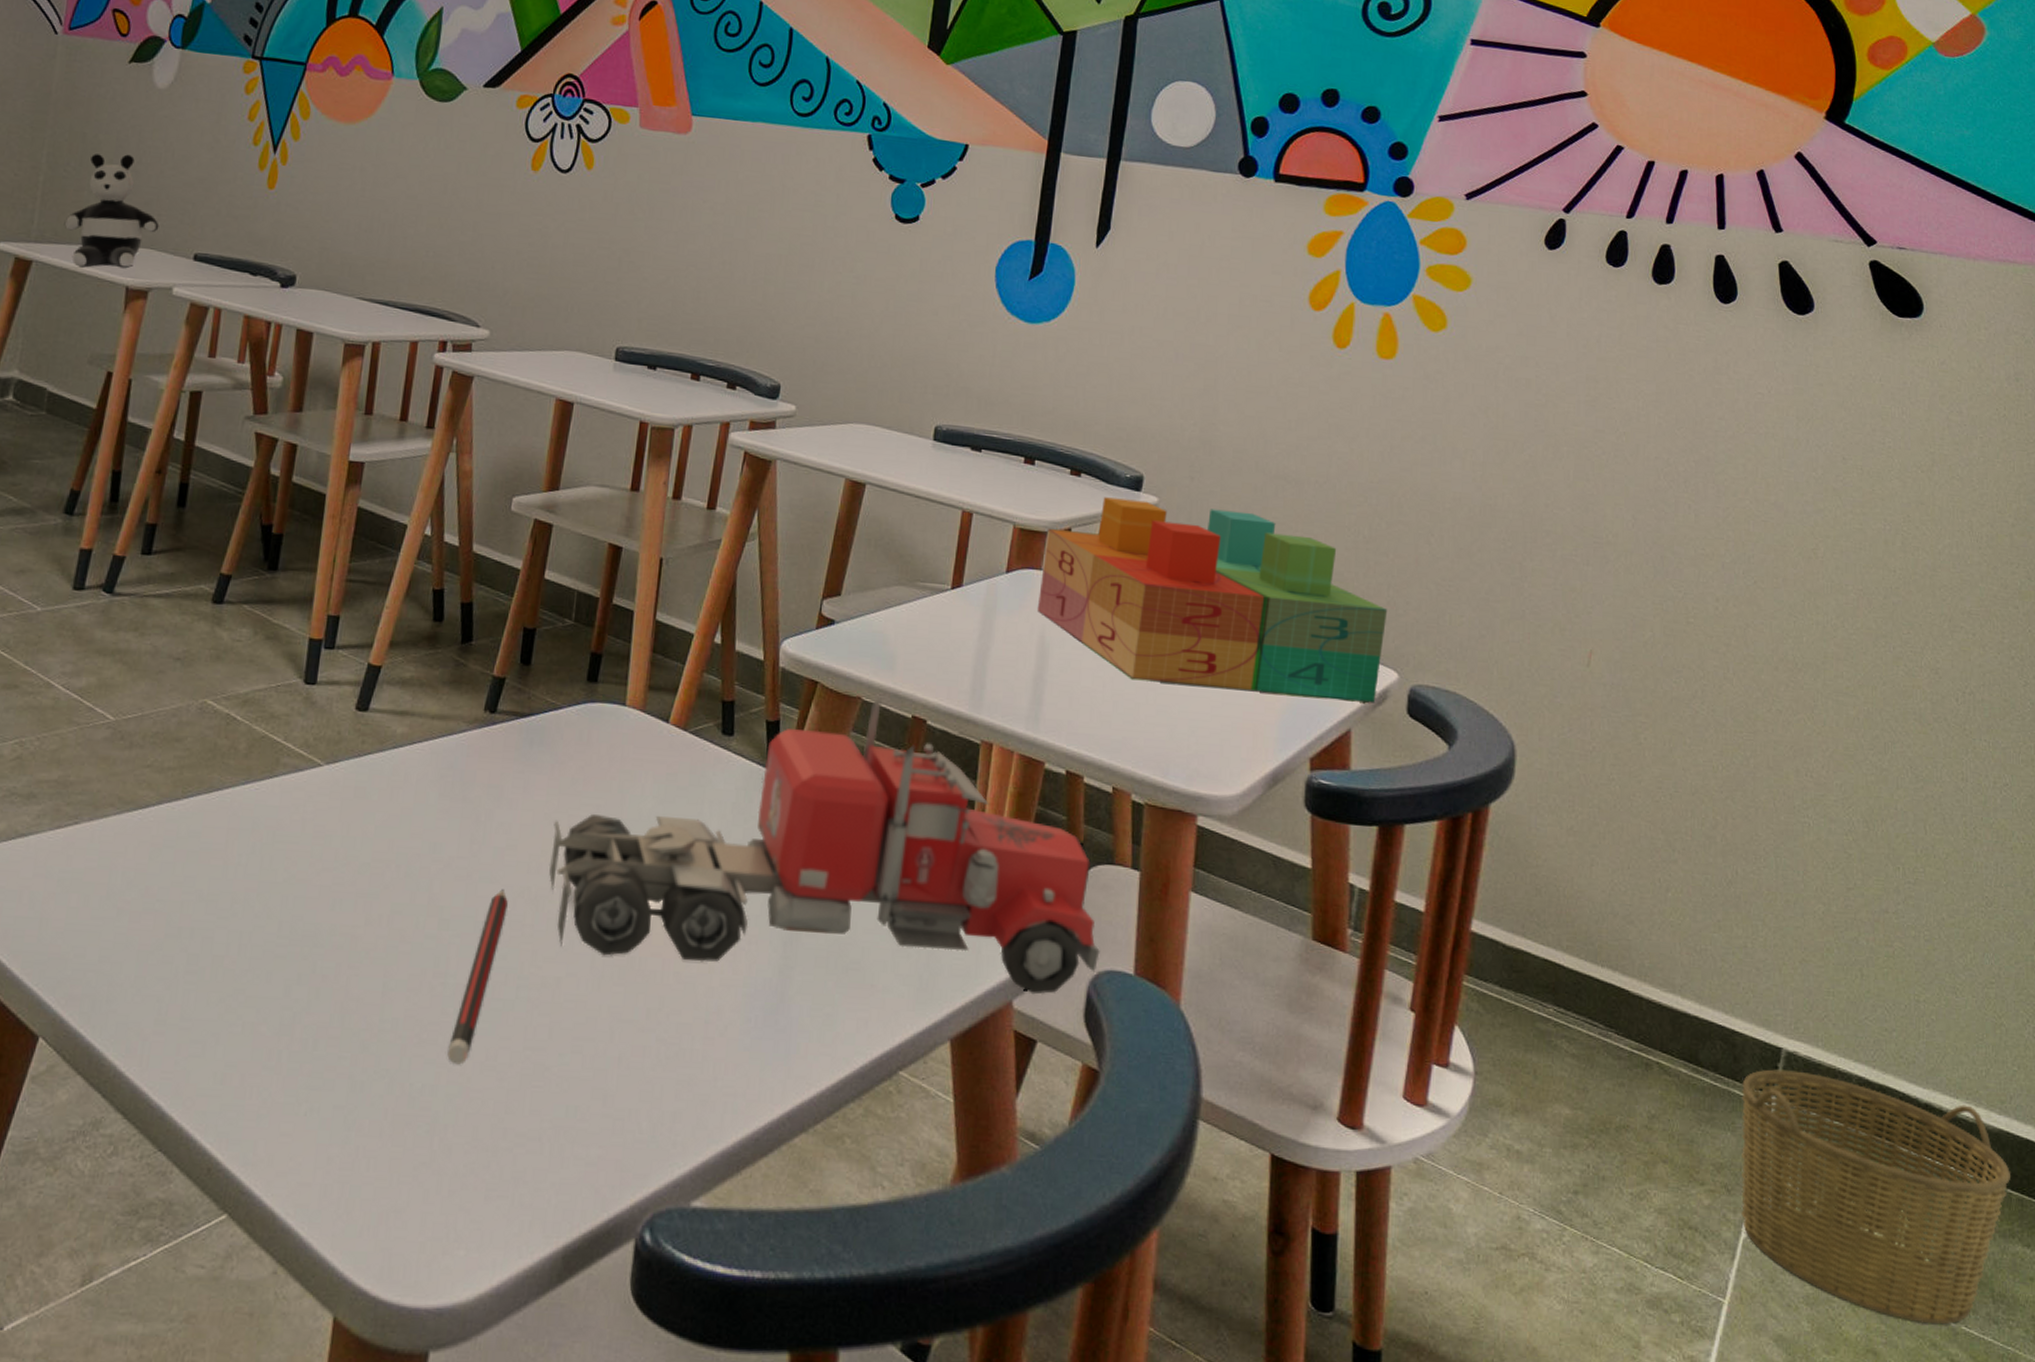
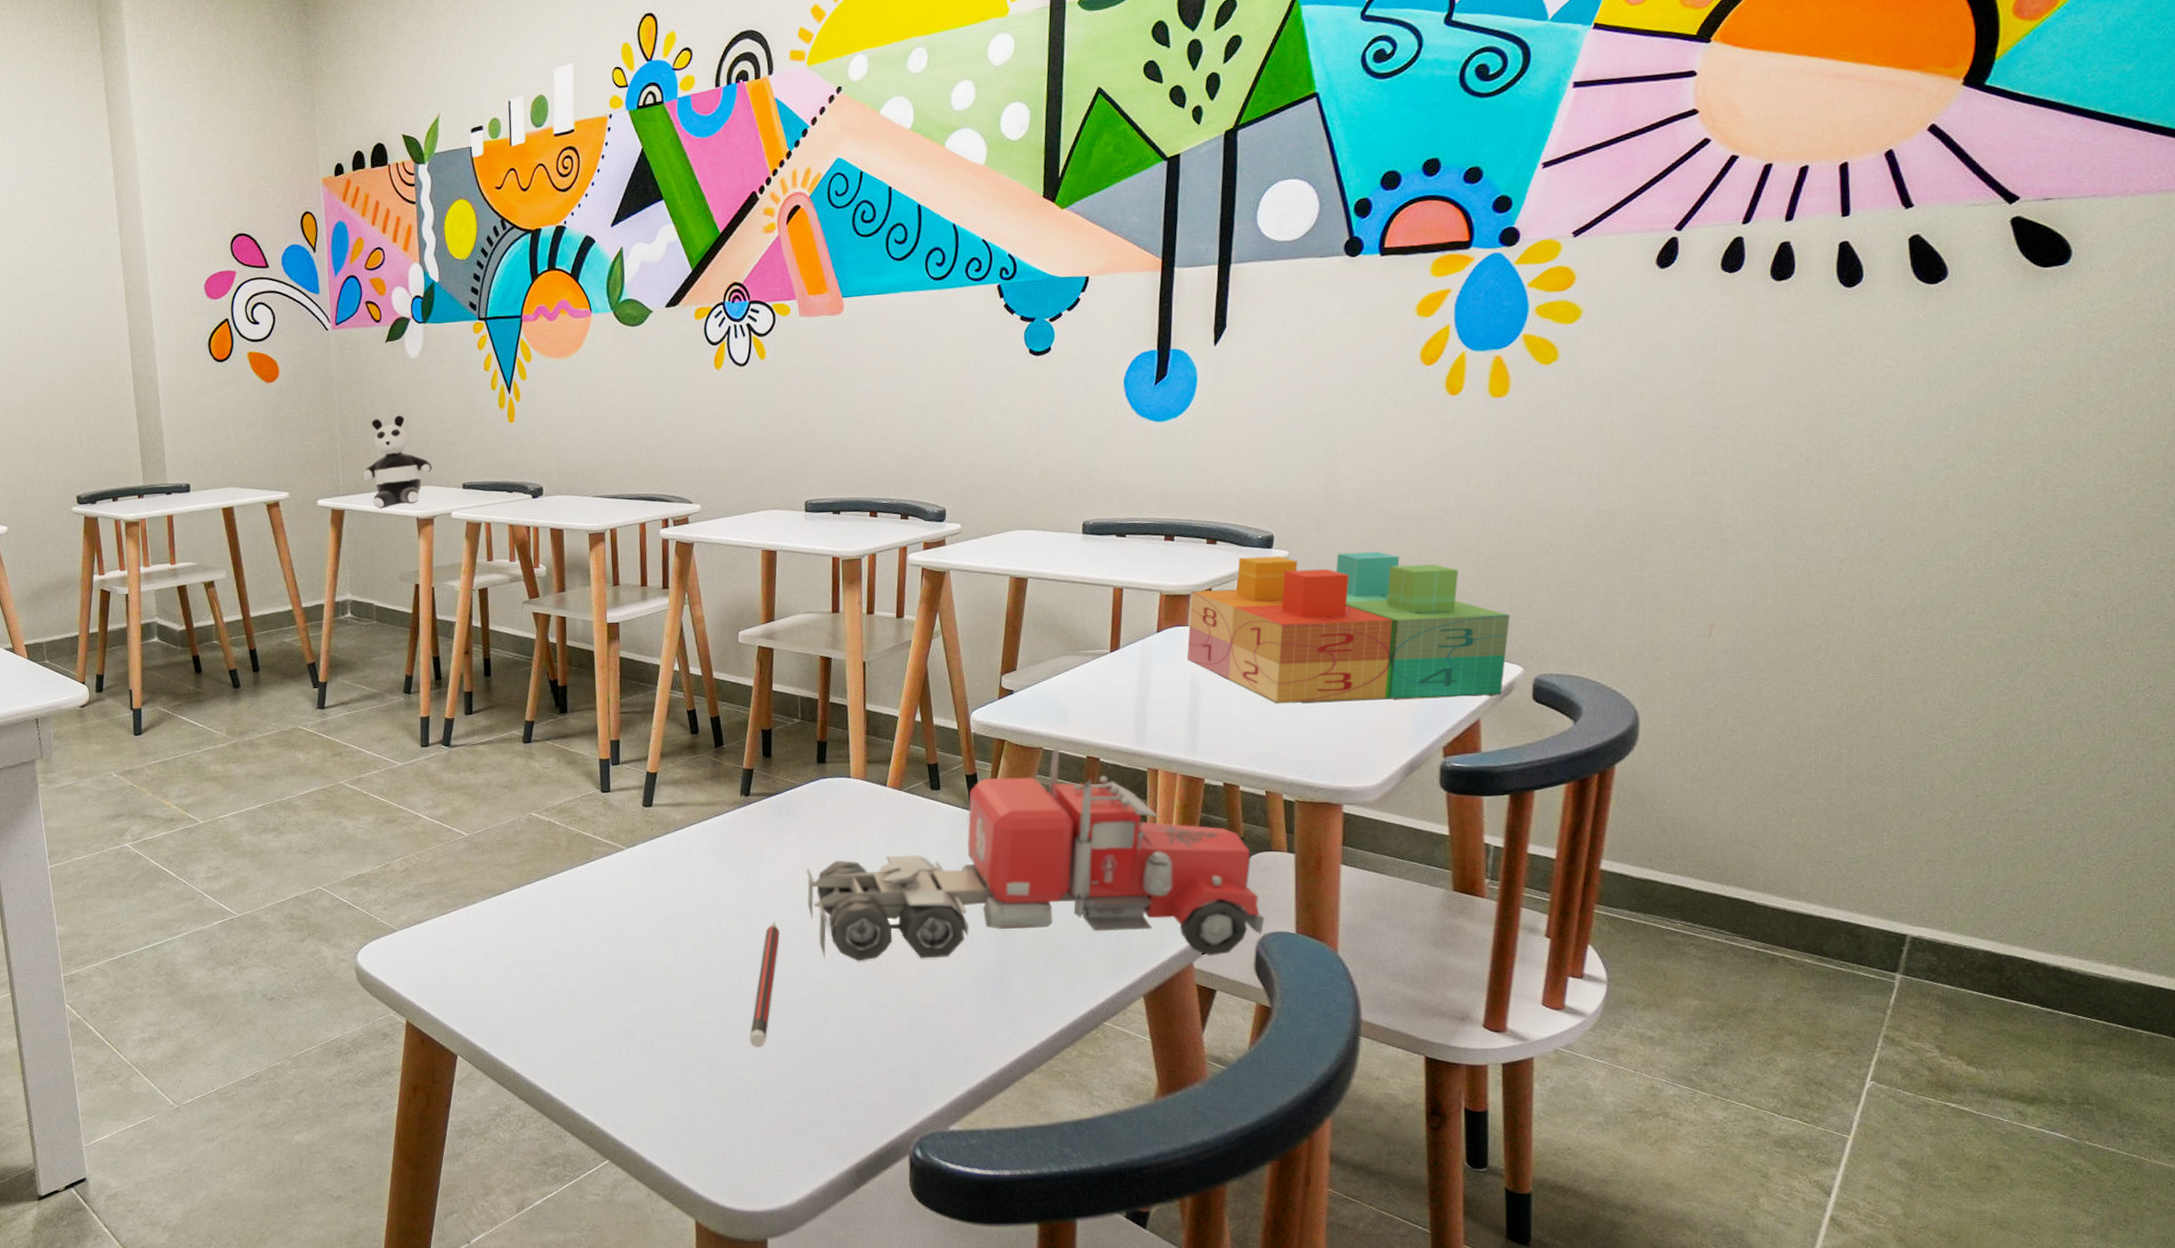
basket: present [1741,1069,2010,1324] -> none [1866,951,2141,1141]

